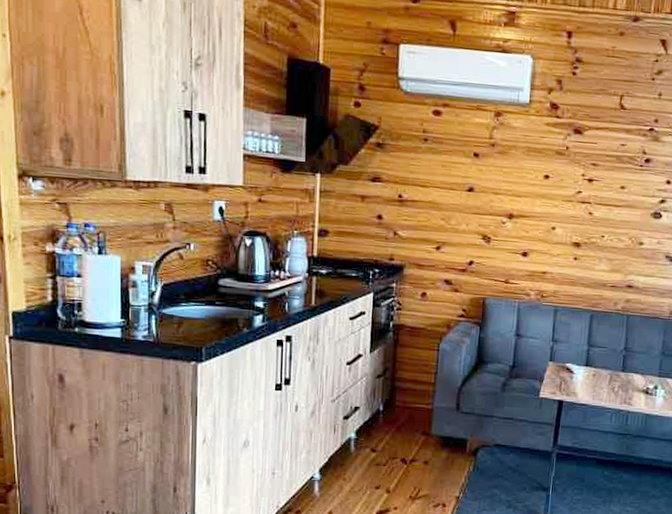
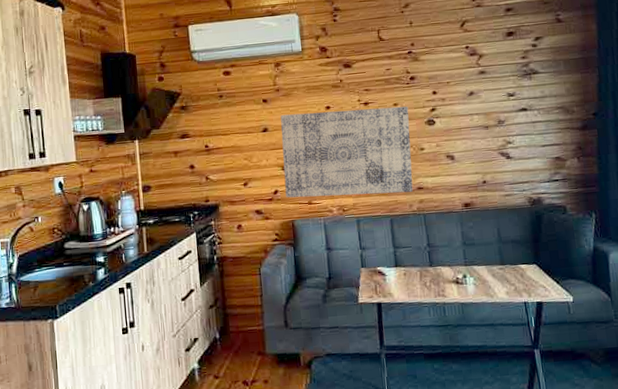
wall art: none [481,176,636,289] -> present [280,106,413,198]

